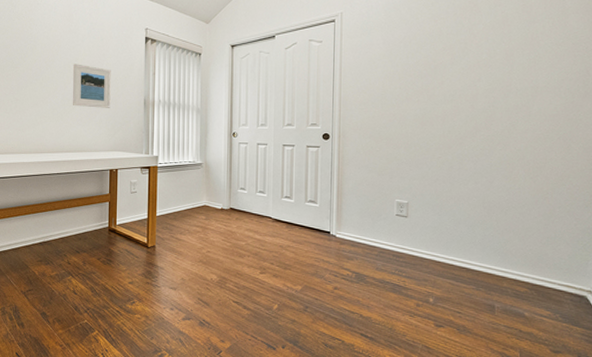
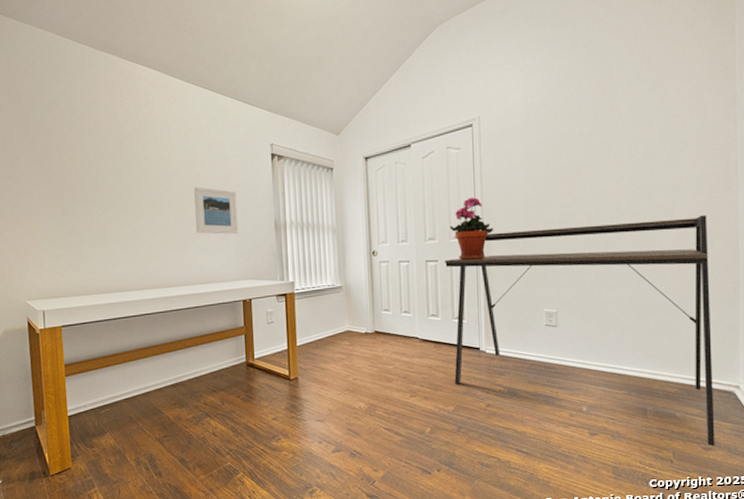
desk: none [300,119,565,350] -> present [444,215,715,447]
potted plant: none [307,88,350,147] -> present [449,197,493,260]

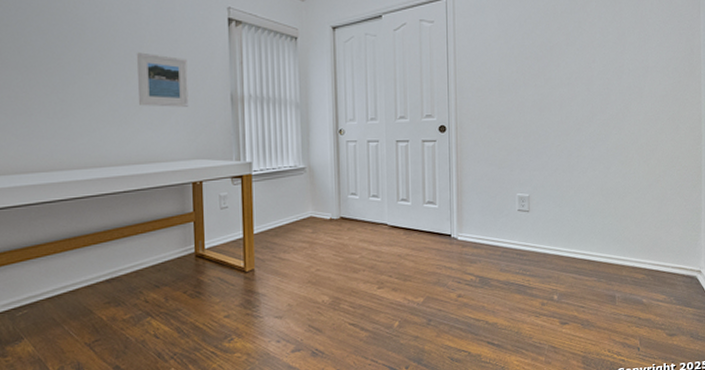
desk: present [444,215,715,447] -> none [415,99,679,332]
potted plant: present [449,197,493,260] -> none [421,74,466,141]

